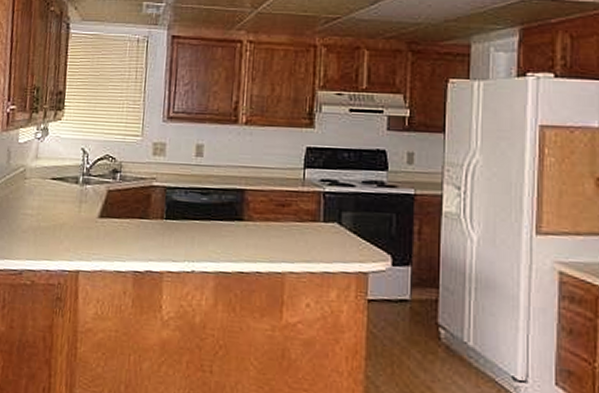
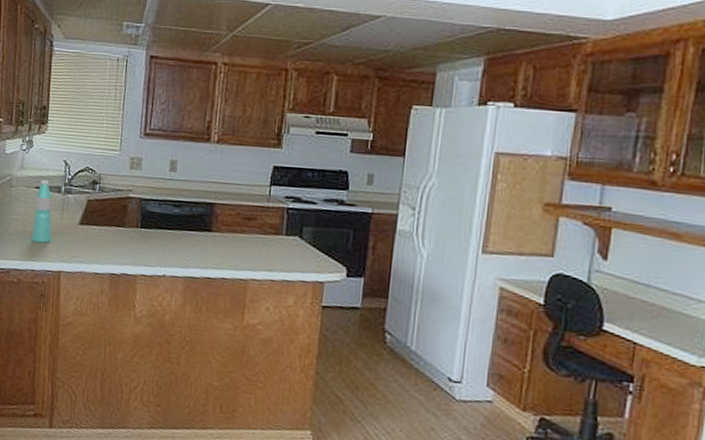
water bottle: none [47,170,69,240] -> present [32,180,52,243]

